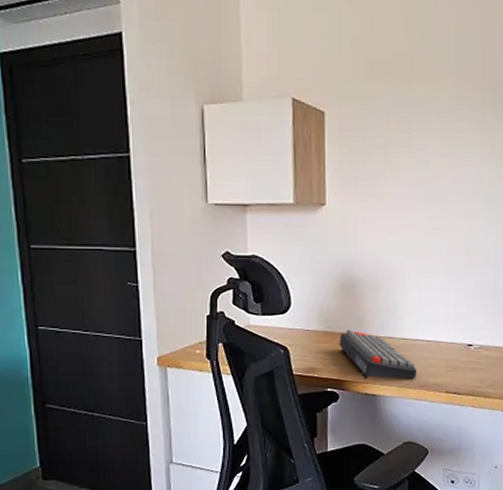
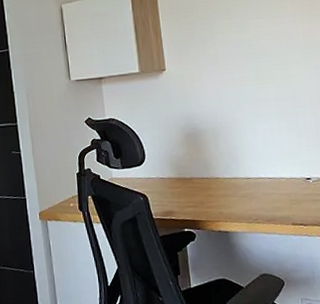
keyboard: present [339,329,416,379] -> none [190,174,263,218]

